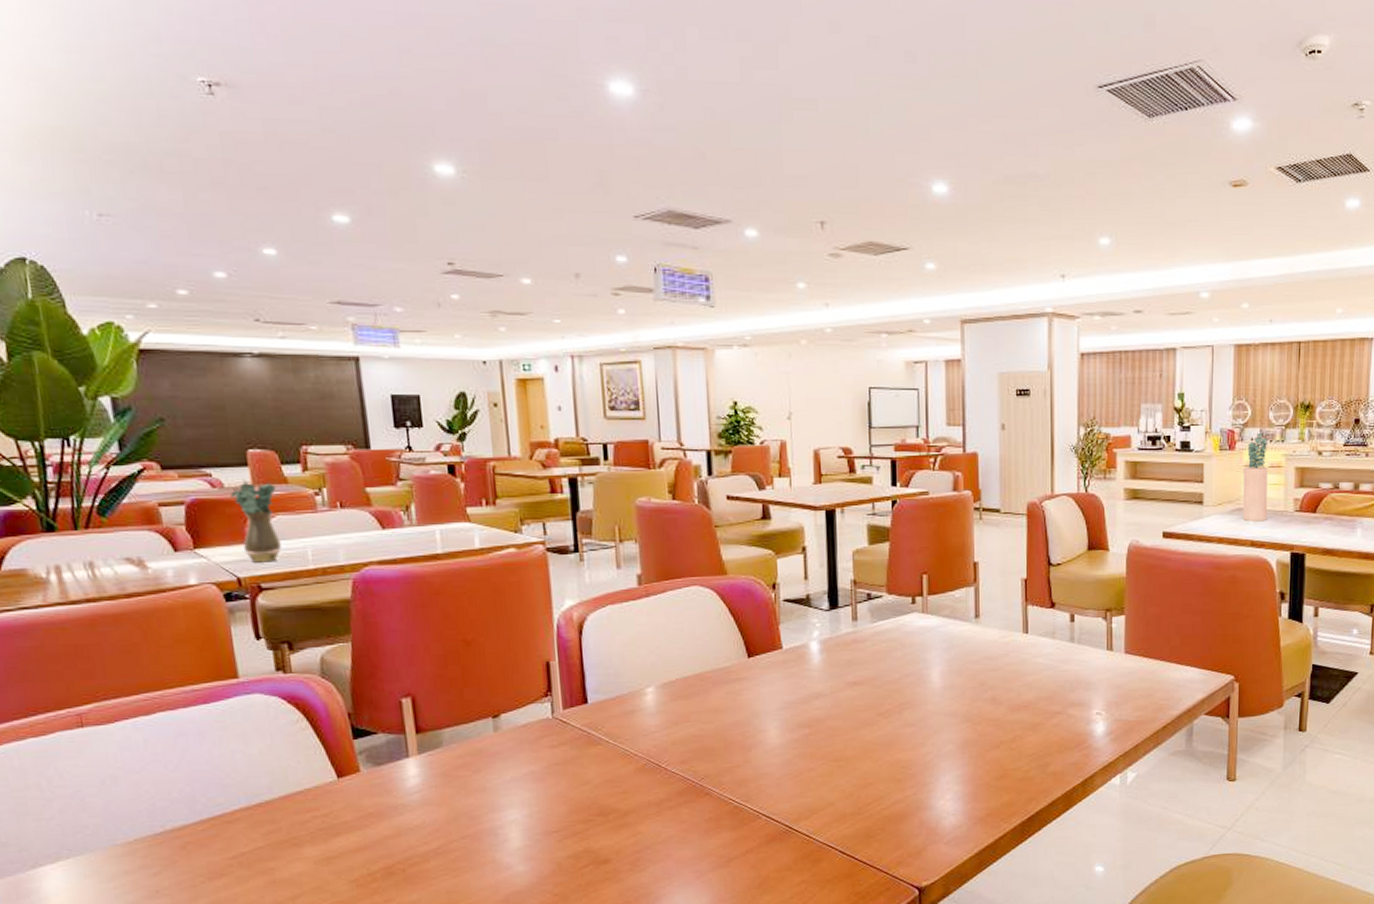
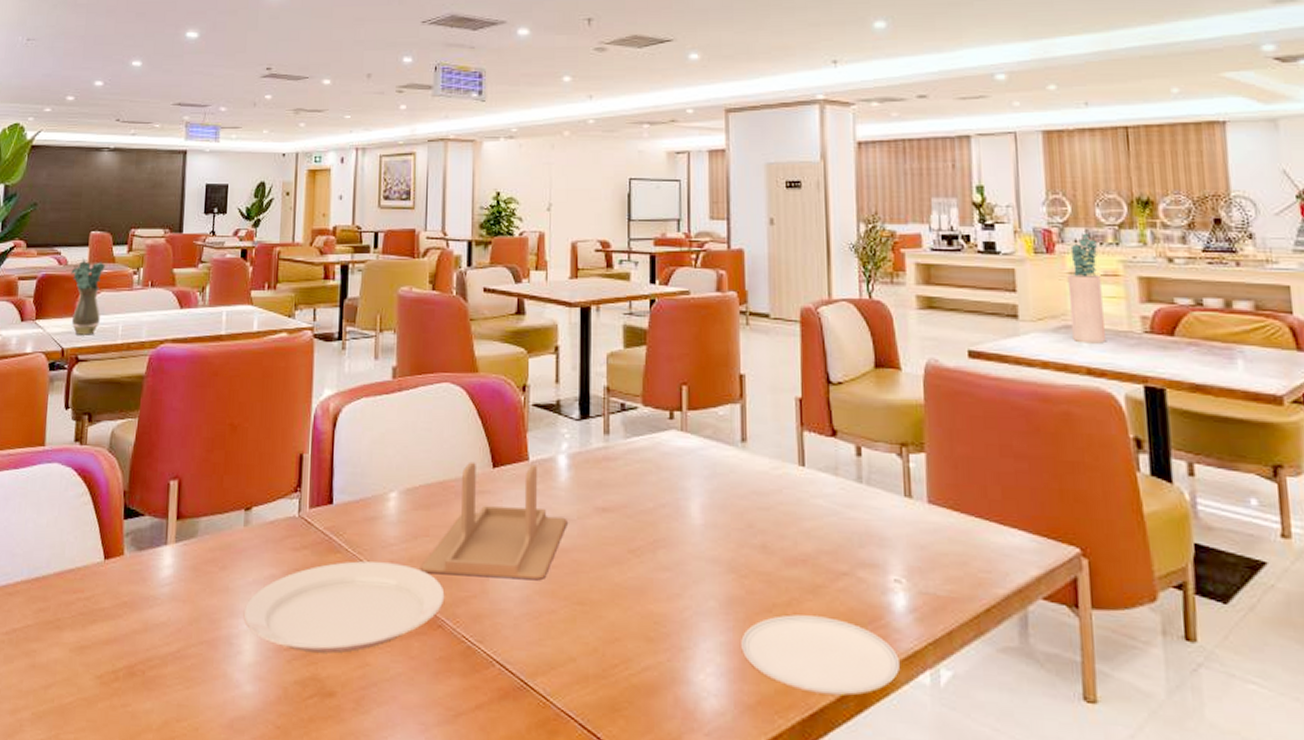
plate: none [505,747,710,831] -> present [243,561,445,654]
napkin holder: none [683,652,822,752] -> present [420,461,567,579]
plate: none [974,746,1097,802] -> present [741,614,900,696]

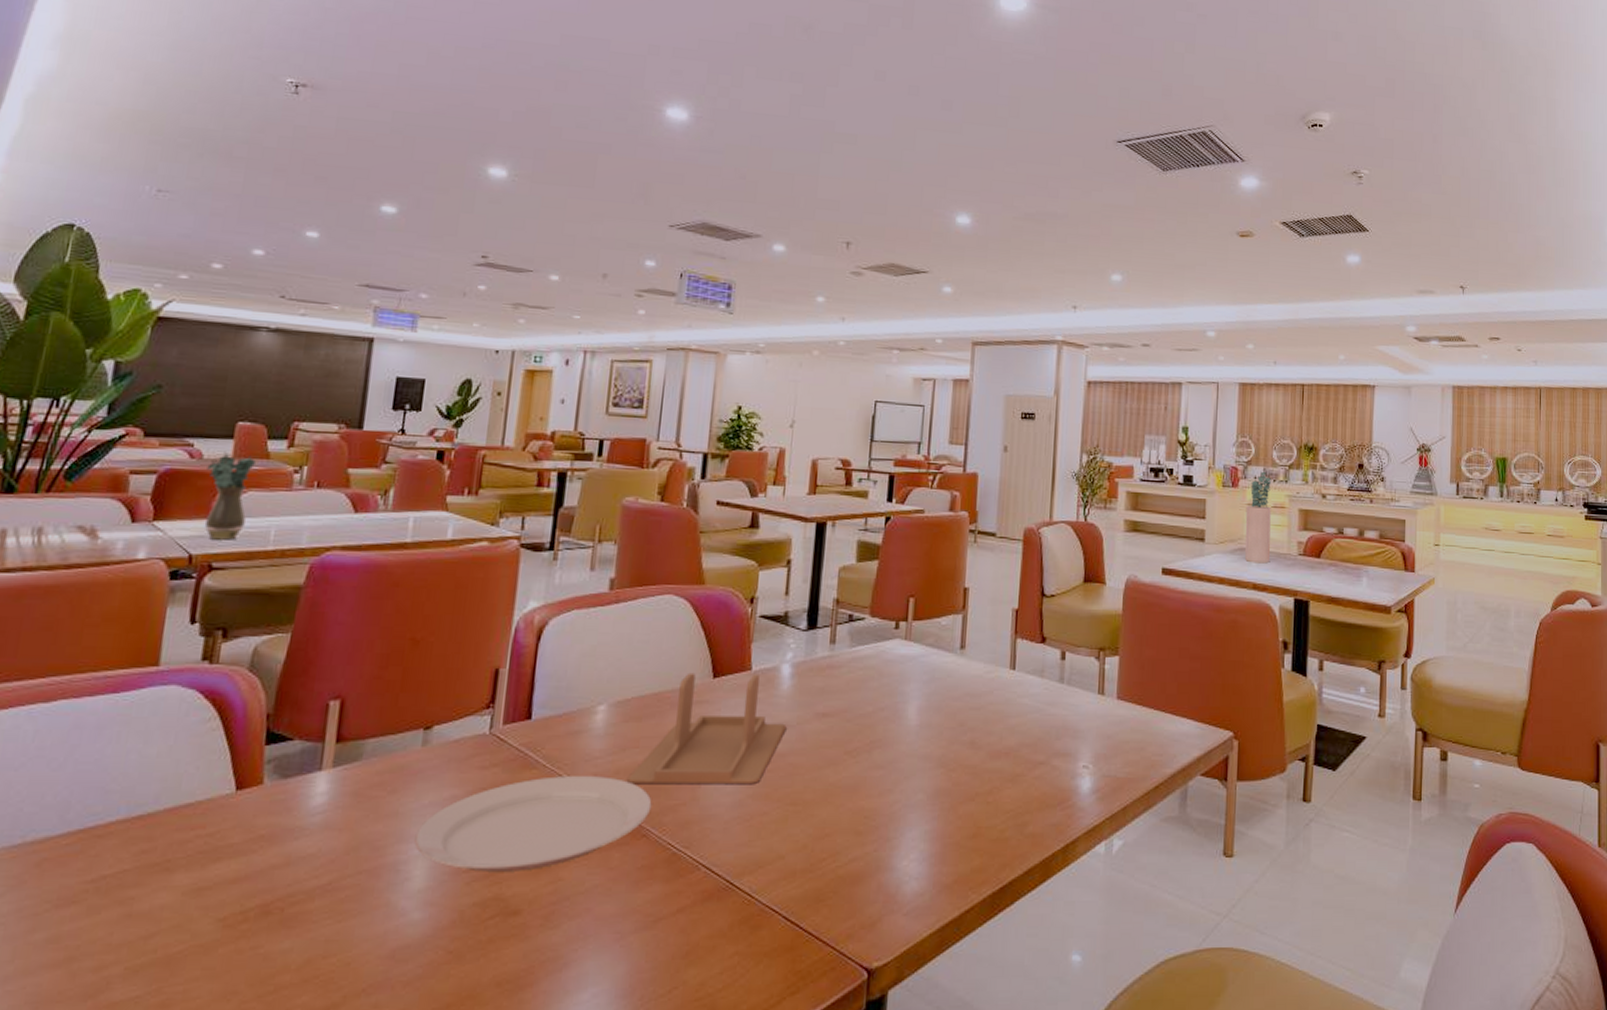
plate: present [741,614,900,696] -> none [944,801,1081,869]

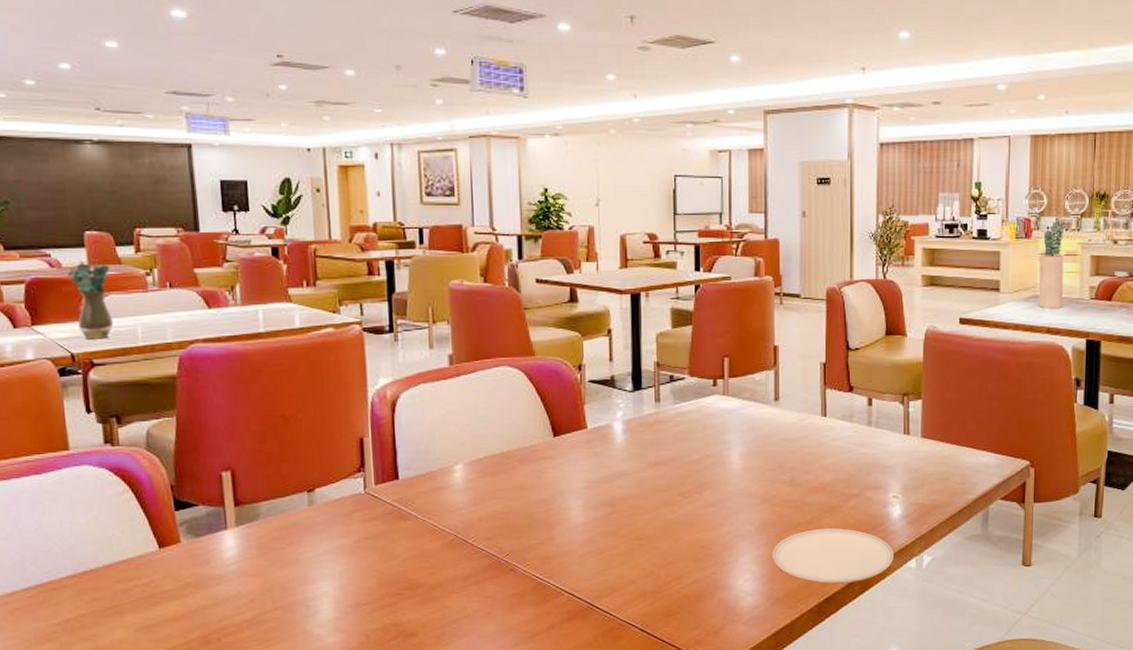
plate: present [414,776,652,872] -> none [317,523,515,604]
napkin holder: present [626,672,787,784] -> none [489,431,624,528]
plate: none [944,801,1081,869] -> present [772,528,893,584]

